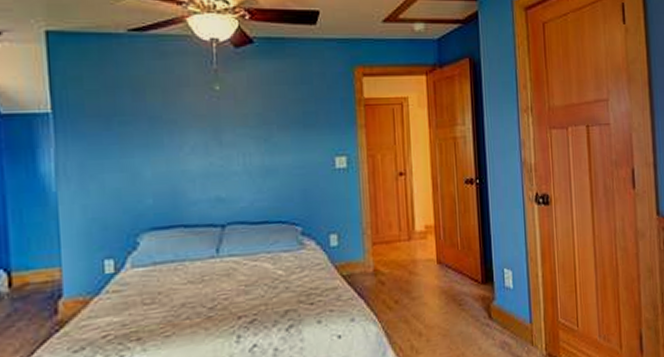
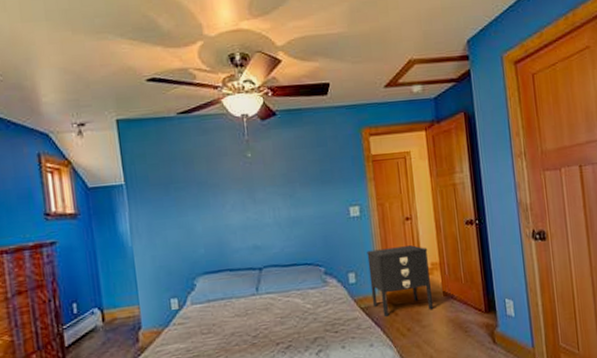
nightstand: none [353,205,426,288] -> present [367,245,434,318]

